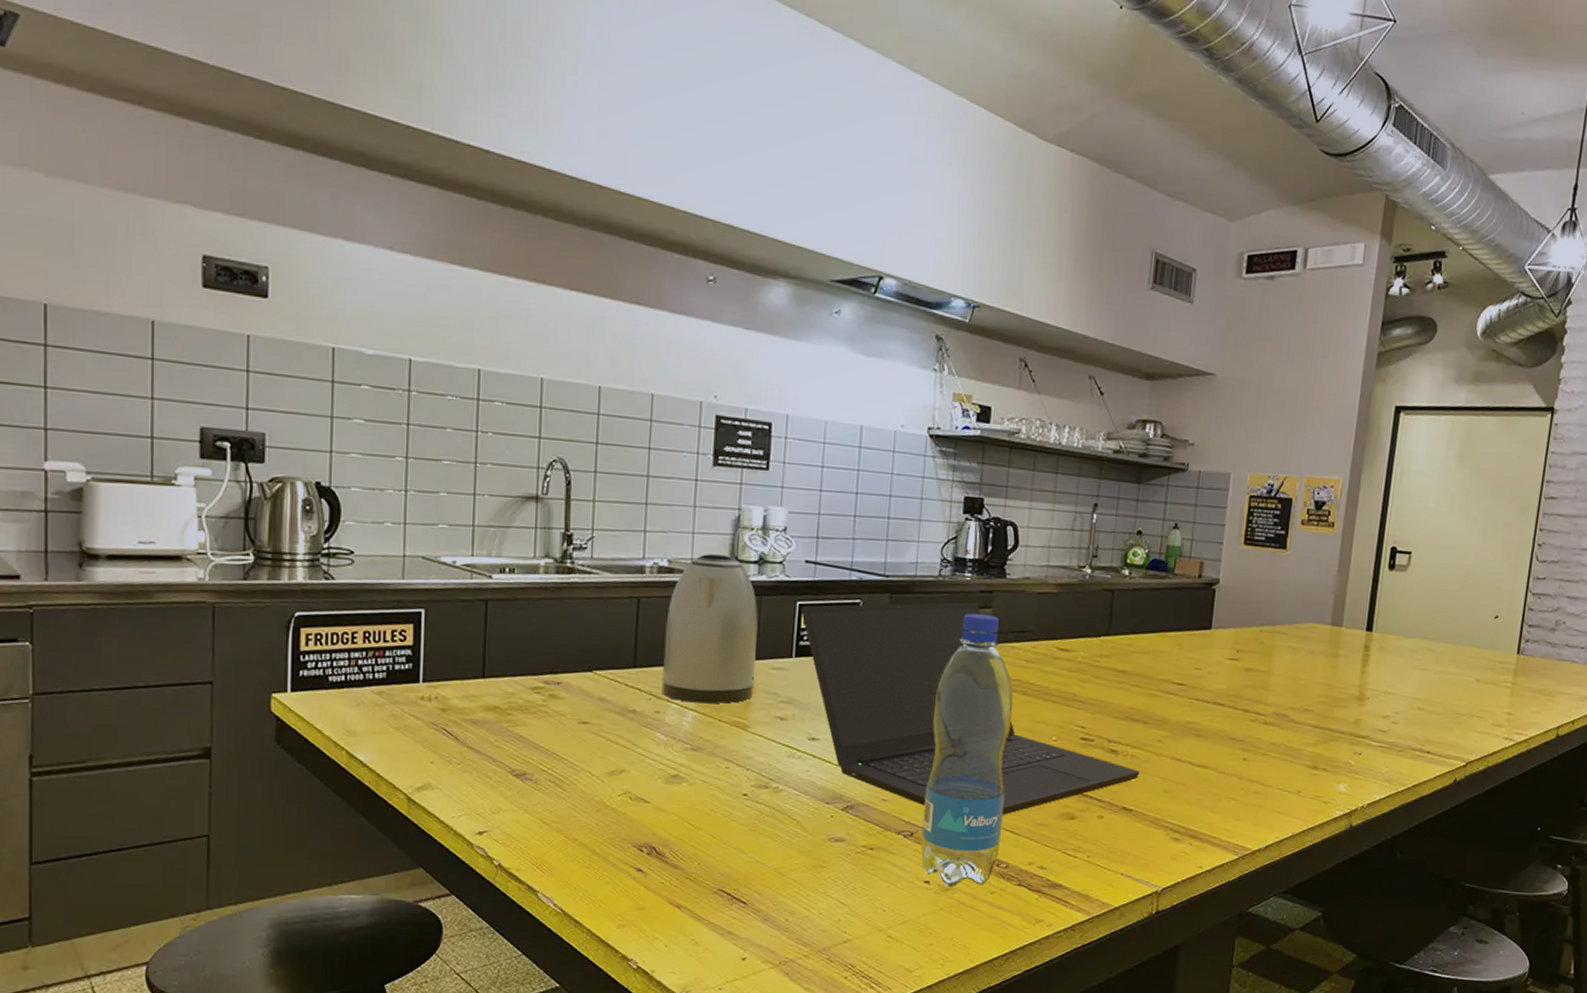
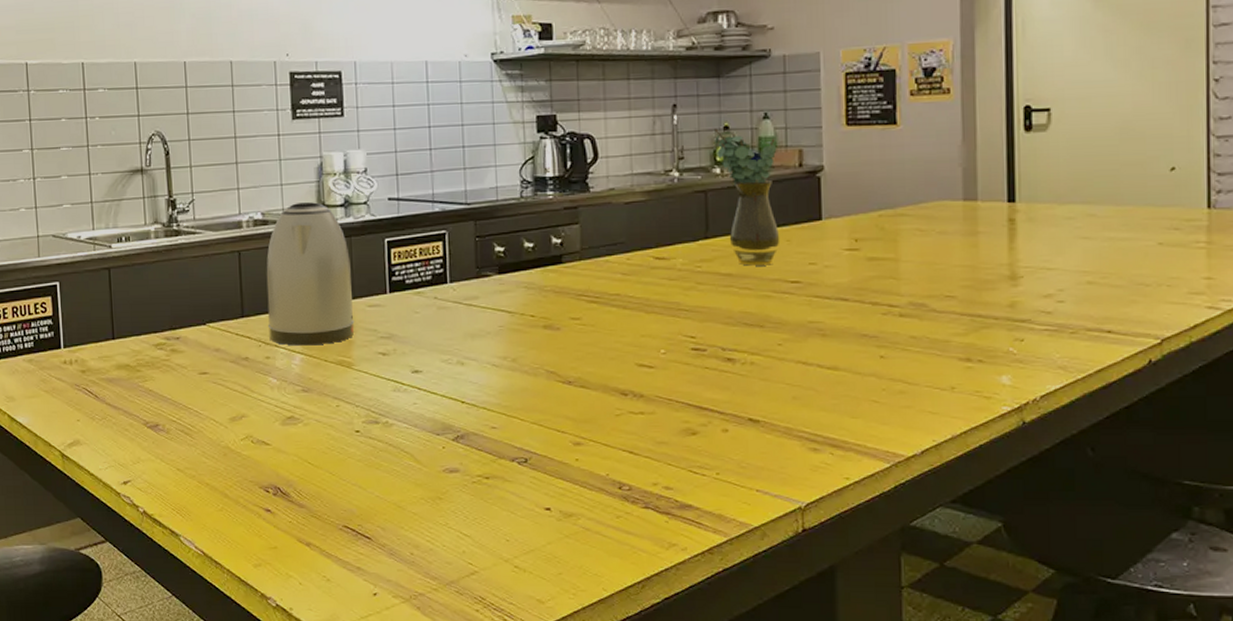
laptop: present [801,602,1140,815] -> none [390,219,763,435]
bottle: present [920,614,1014,887] -> none [531,231,620,513]
vase: none [1127,531,1182,666] -> present [714,128,780,266]

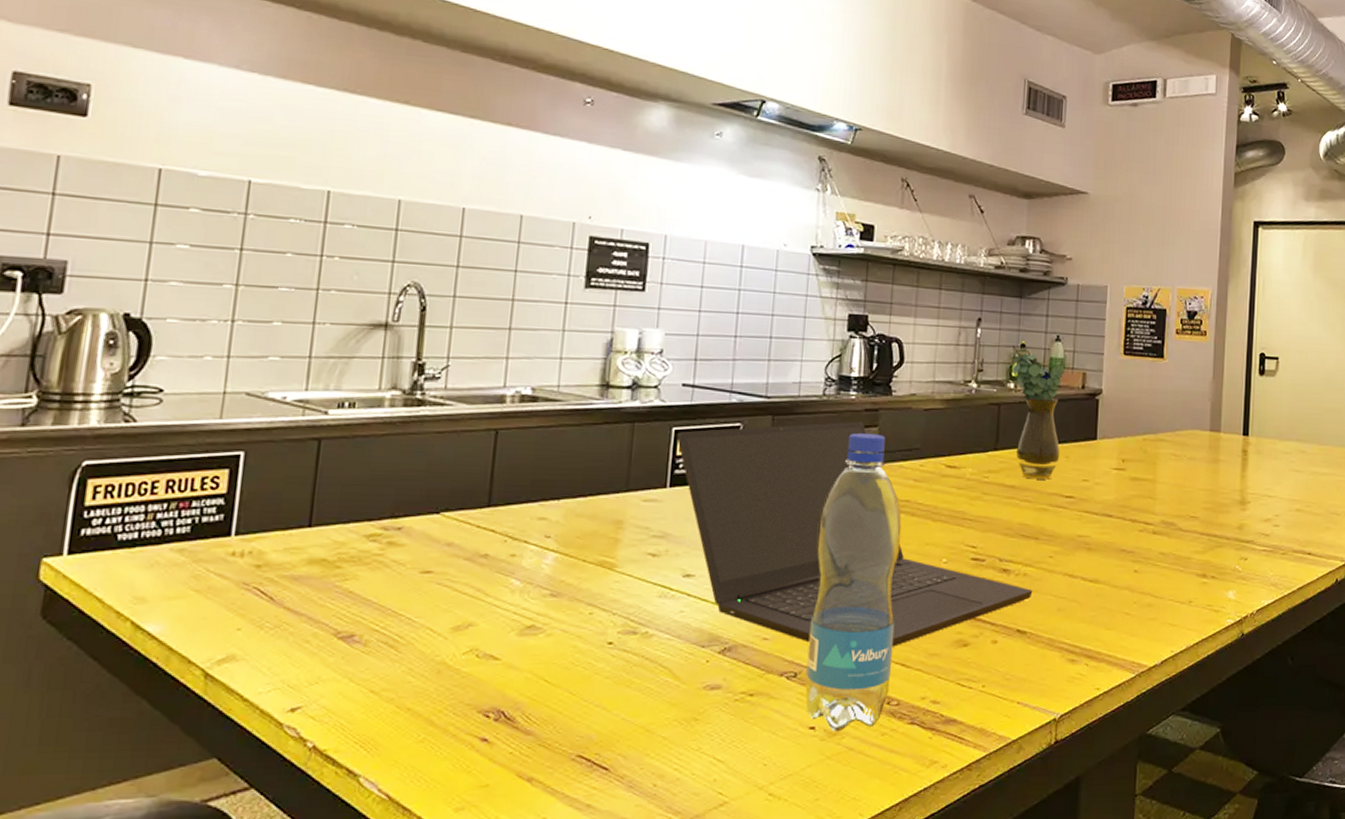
kettle: present [266,202,354,346] -> none [518,380,630,543]
laptop: none [390,219,763,435] -> present [677,421,1033,647]
bottle: none [531,231,620,513] -> present [805,433,902,732]

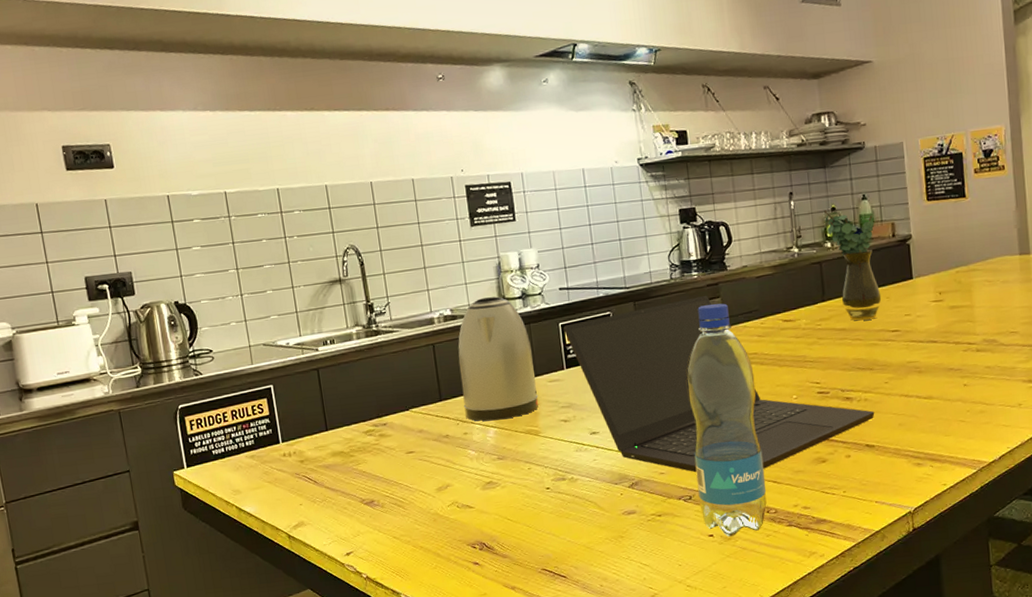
kettle: none [518,380,630,543] -> present [458,296,538,421]

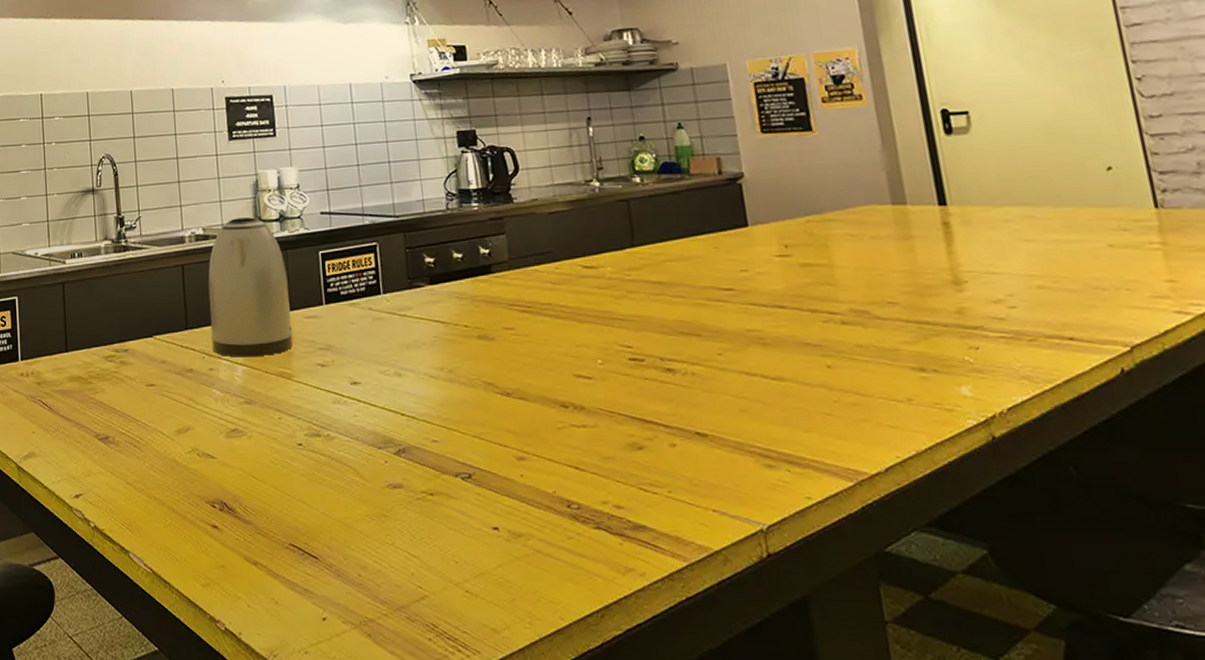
laptop: present [563,295,875,473] -> none [324,230,706,450]
bottle: present [686,303,767,537] -> none [464,241,567,534]
vase: present [824,210,882,321] -> none [630,139,709,274]

